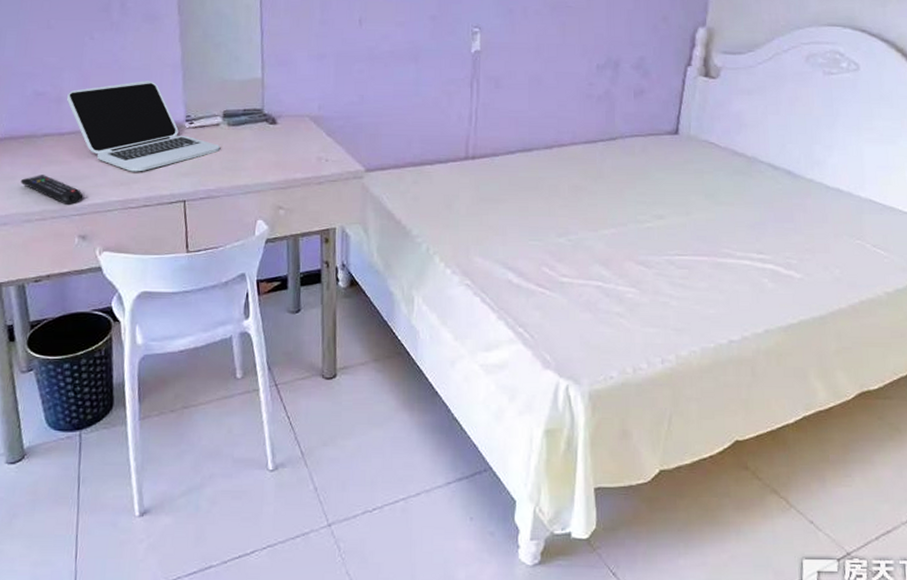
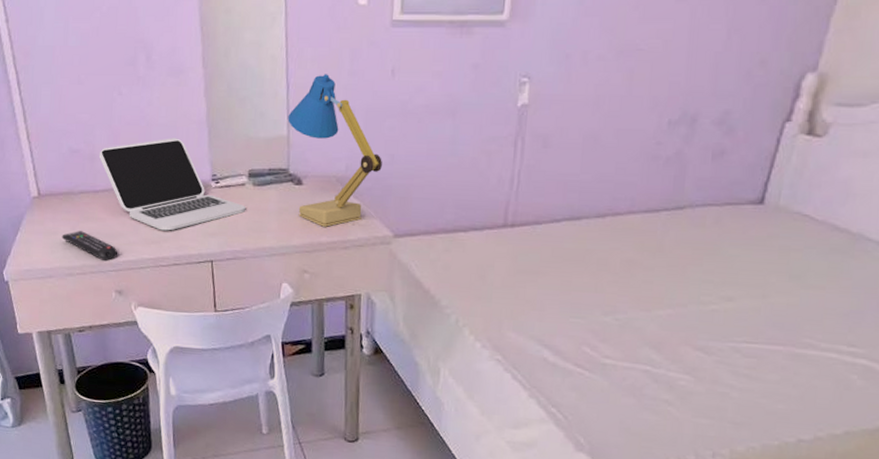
desk lamp: none [262,22,353,164] -> present [288,74,382,227]

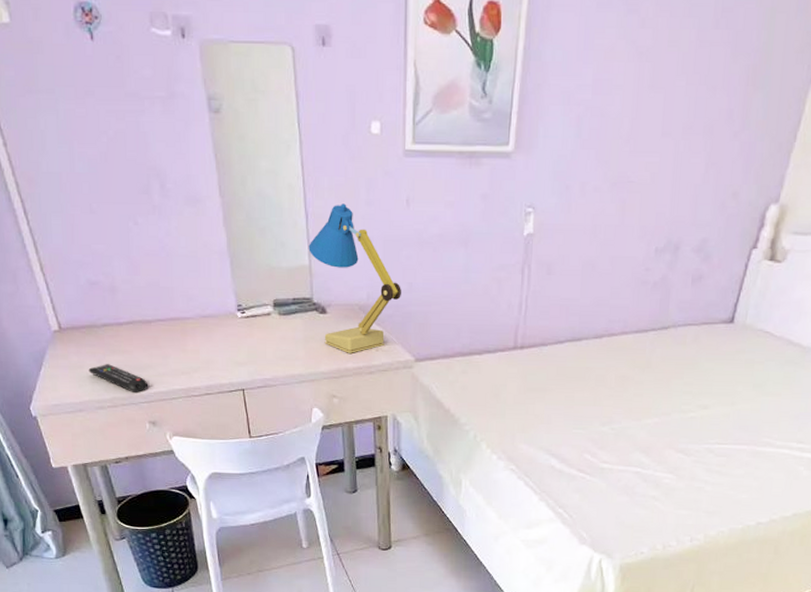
laptop: present [99,138,246,231] -> none [119,268,274,362]

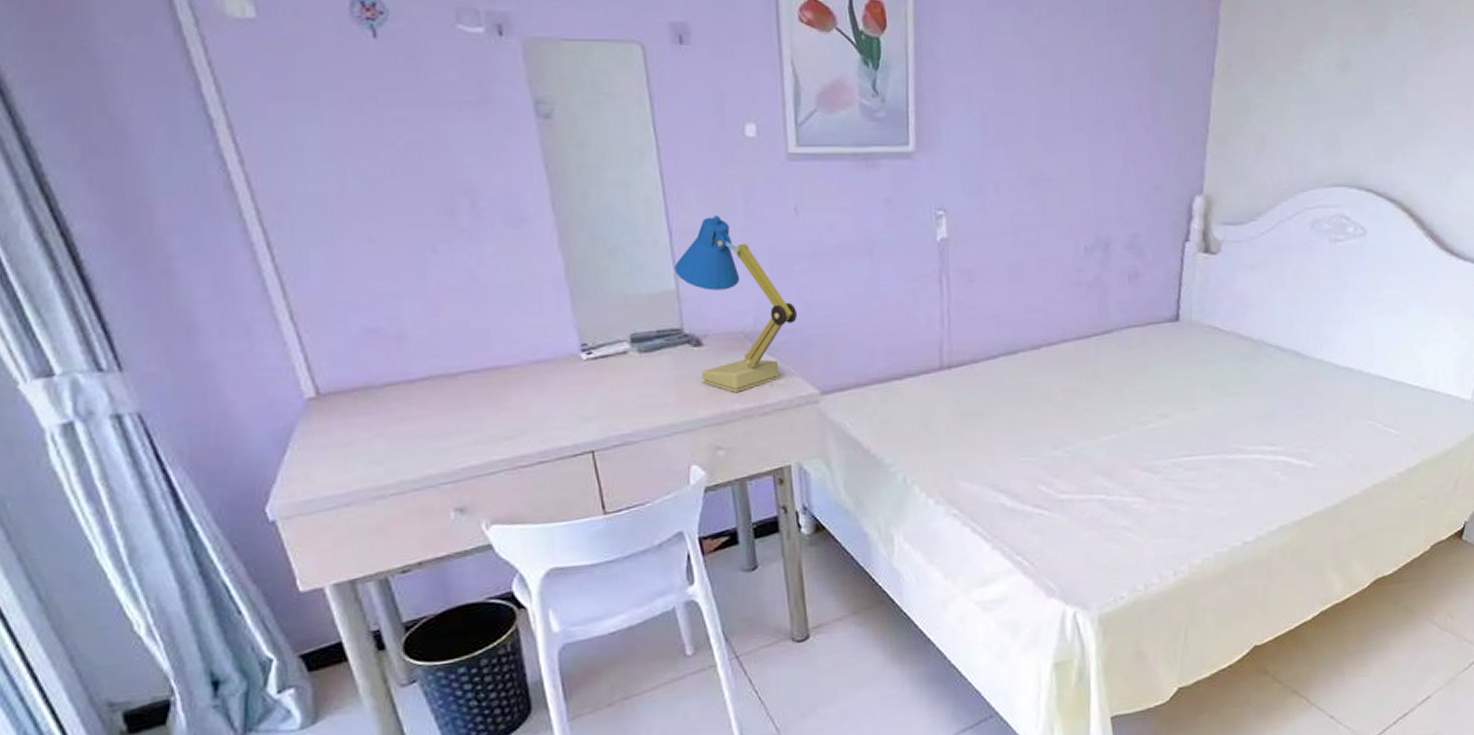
remote control: present [88,364,149,393] -> none [361,436,454,471]

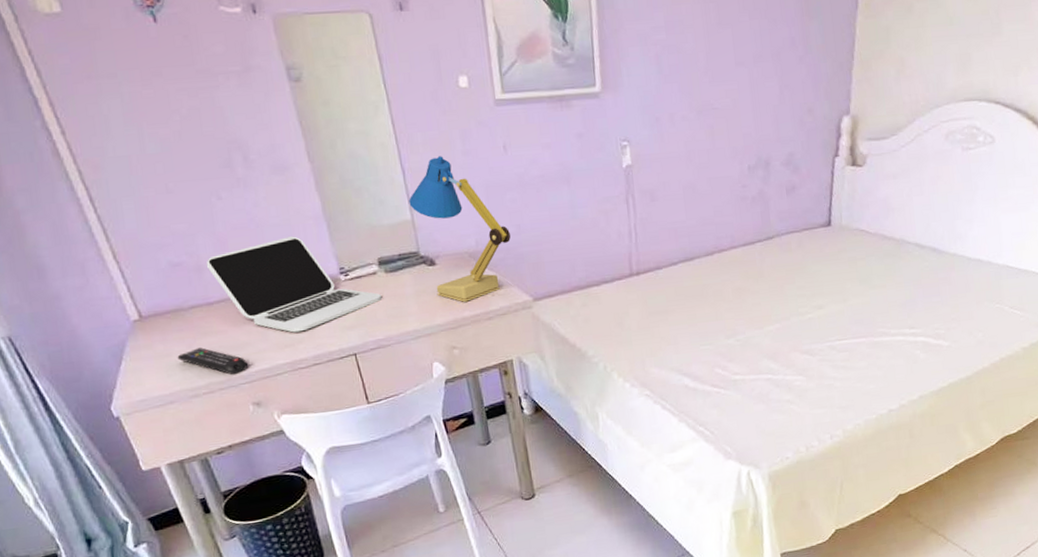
remote control: none [361,436,454,471] -> present [177,347,249,375]
laptop: none [410,303,633,422] -> present [206,236,383,333]

